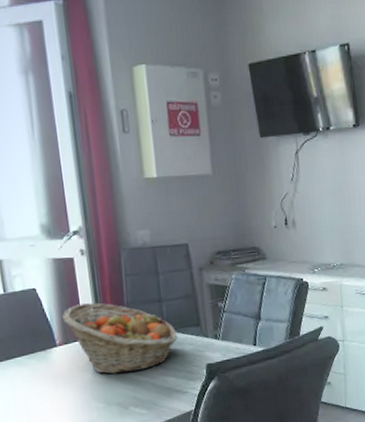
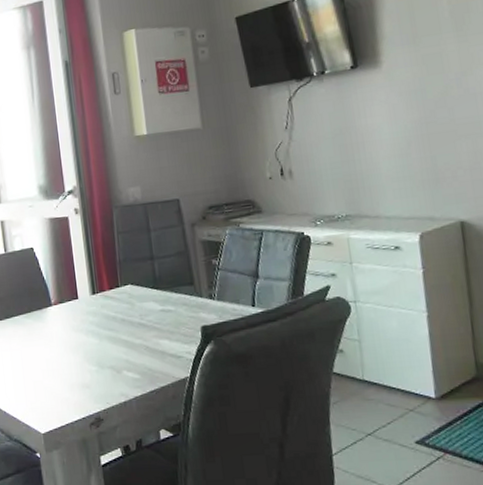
fruit basket: present [62,302,178,374] -> none [57,261,171,336]

